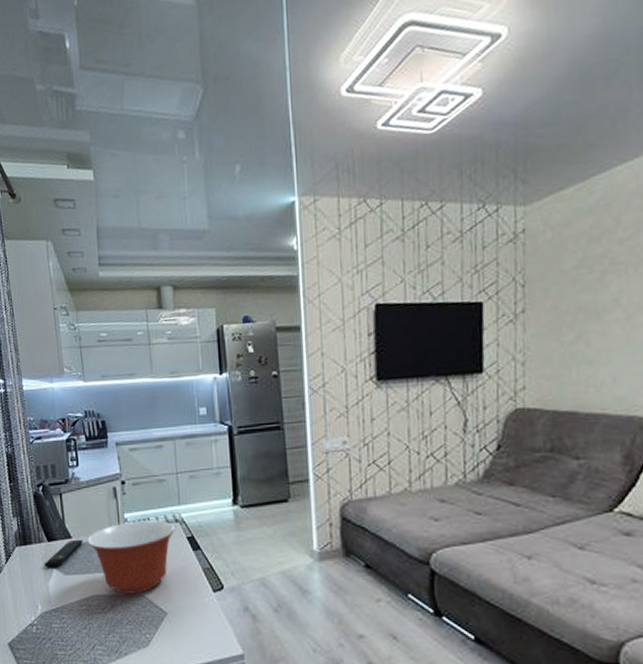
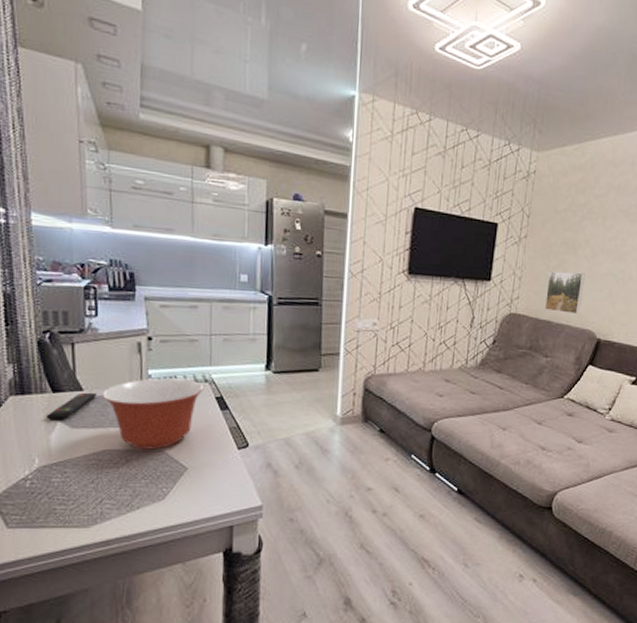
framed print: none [563,342,621,399] -> present [544,271,585,315]

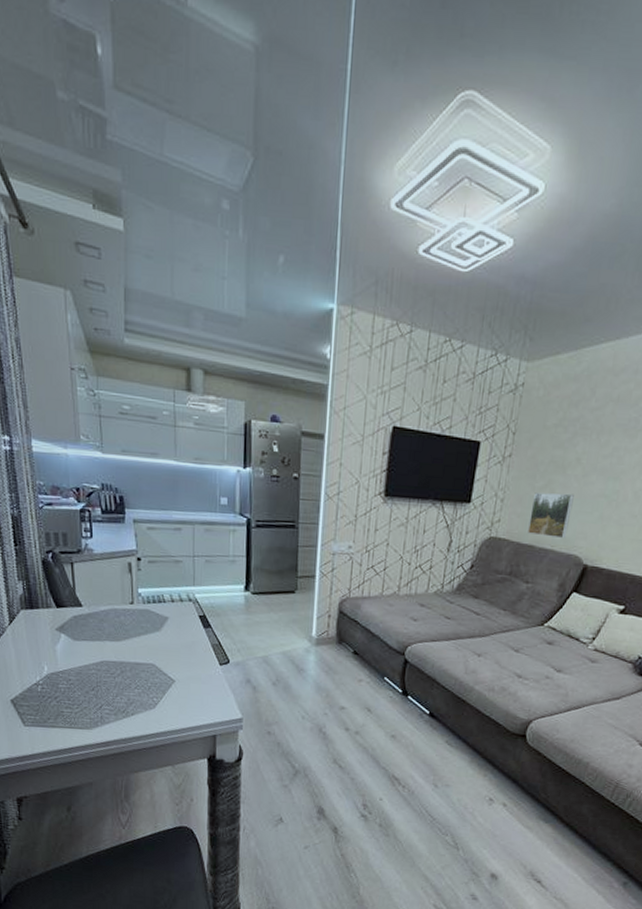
remote control: present [45,392,97,421] -> none [51,608,94,633]
mixing bowl: present [103,378,204,450] -> none [99,596,188,663]

